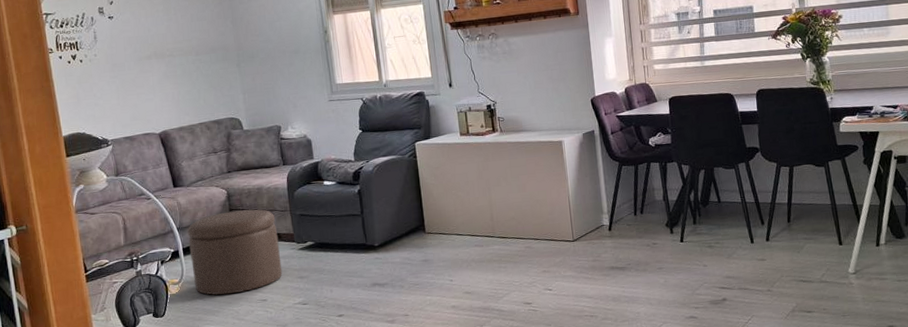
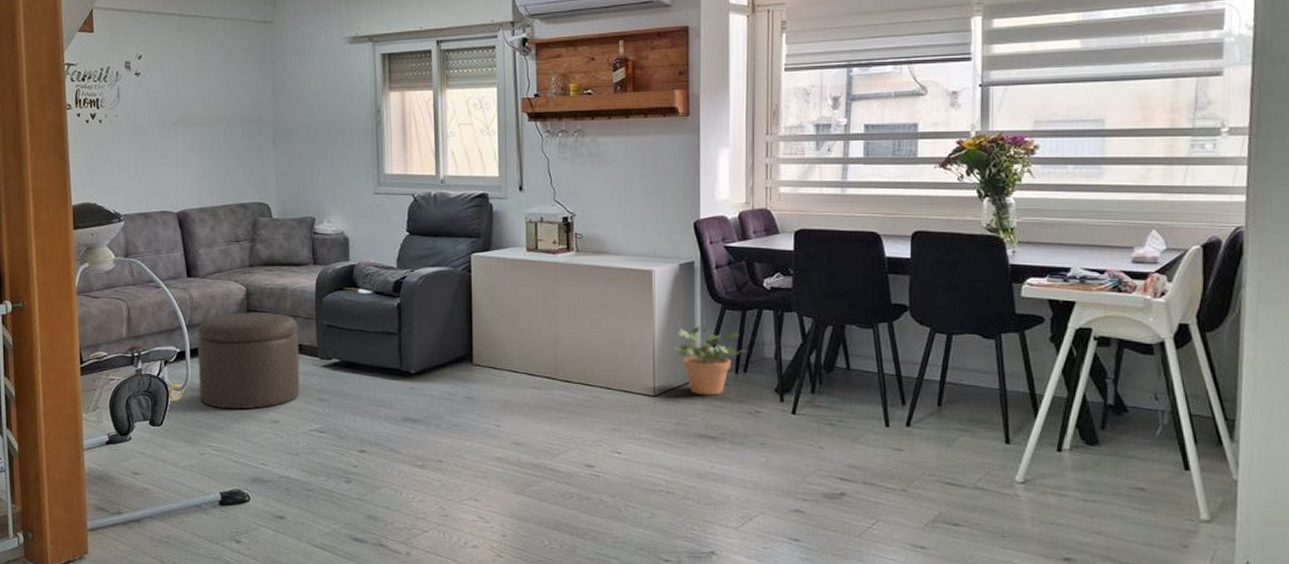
potted plant: none [583,180,640,236] -> present [672,326,745,396]

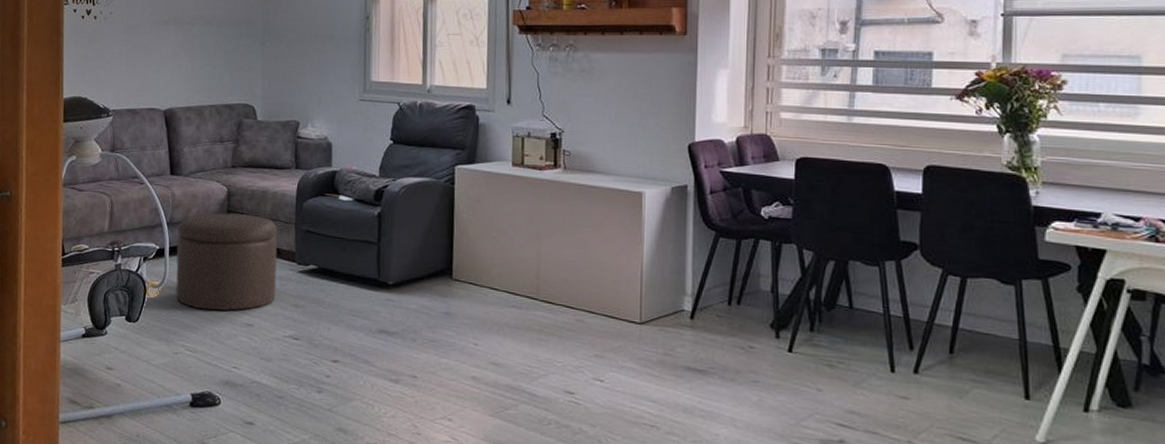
potted plant: present [672,326,745,396] -> none [661,253,740,327]

